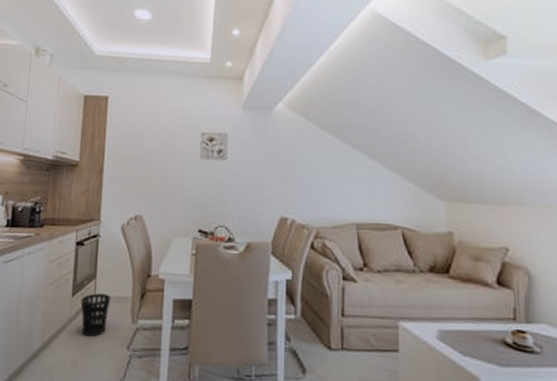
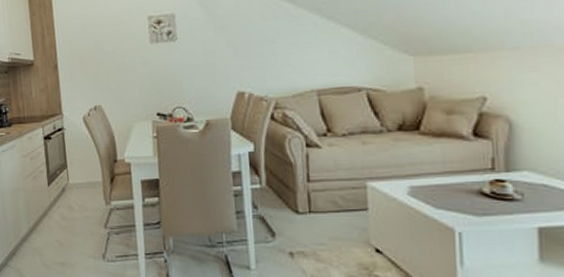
wastebasket: present [80,293,111,337] -> none [56,181,84,219]

